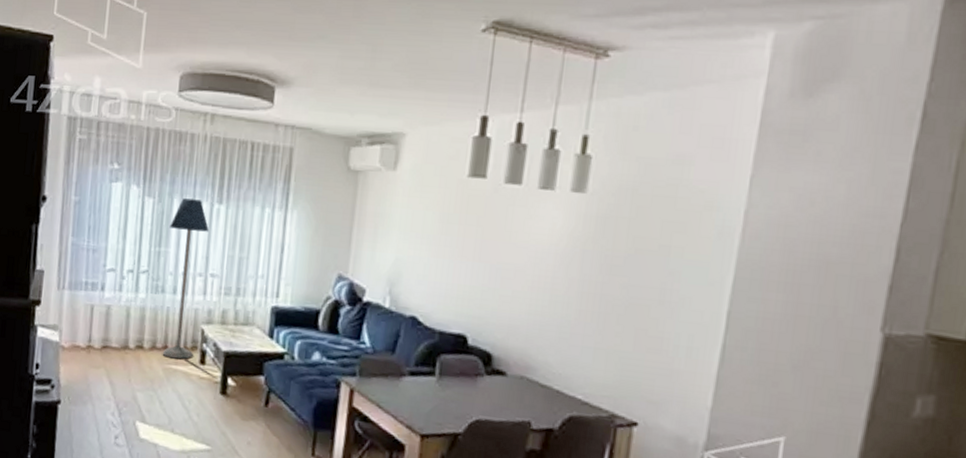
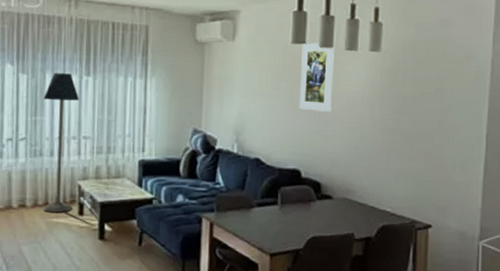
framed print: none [471,177,524,266] -> present [299,43,334,112]

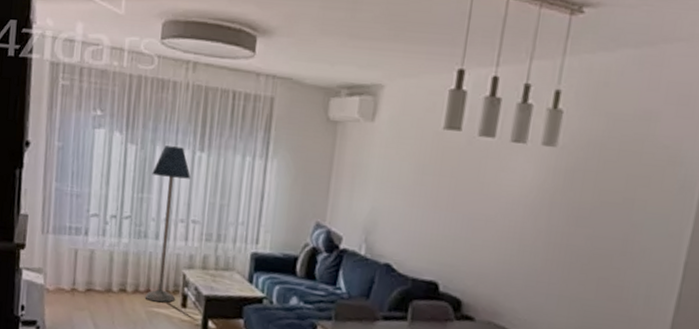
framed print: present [299,43,334,112] -> none [444,129,497,216]

